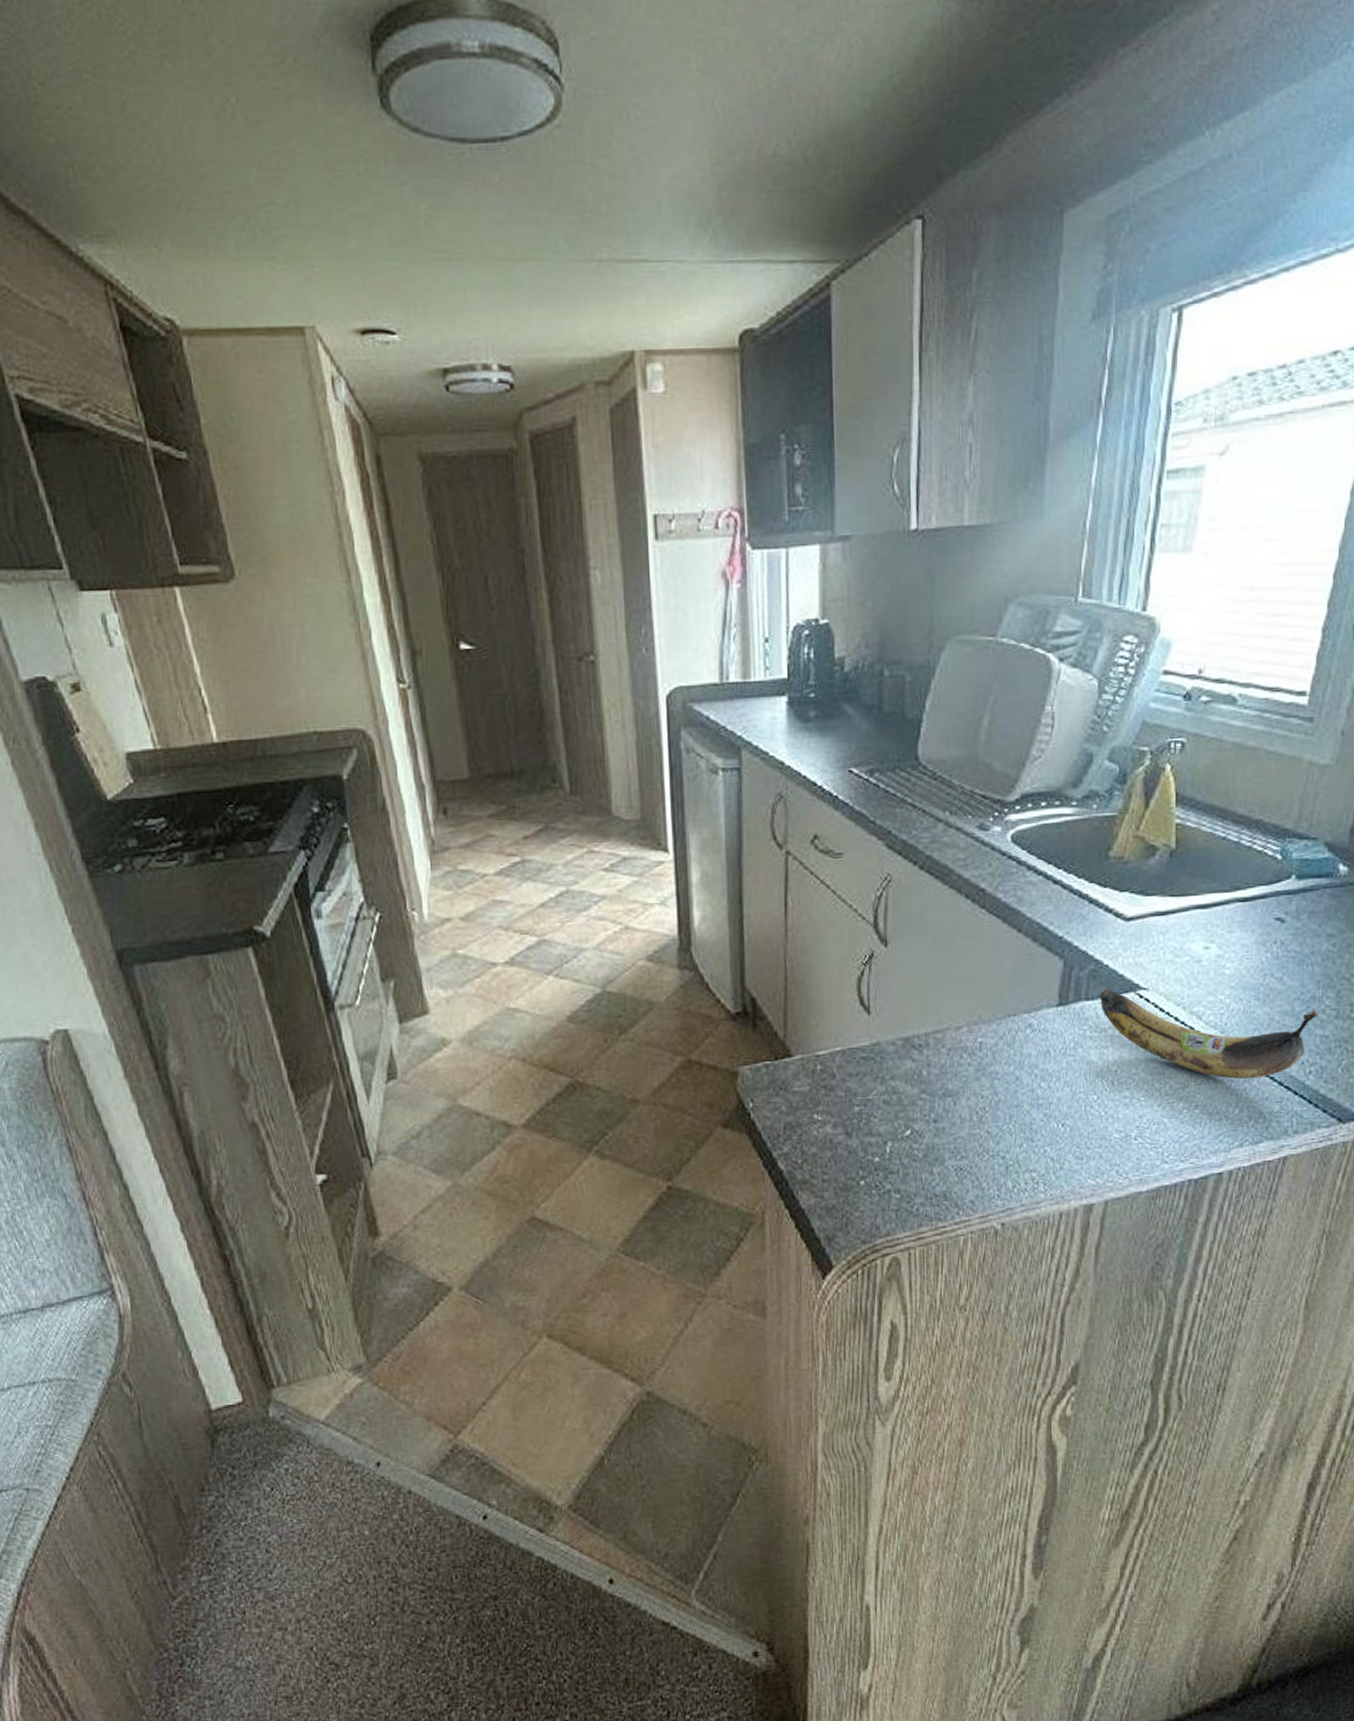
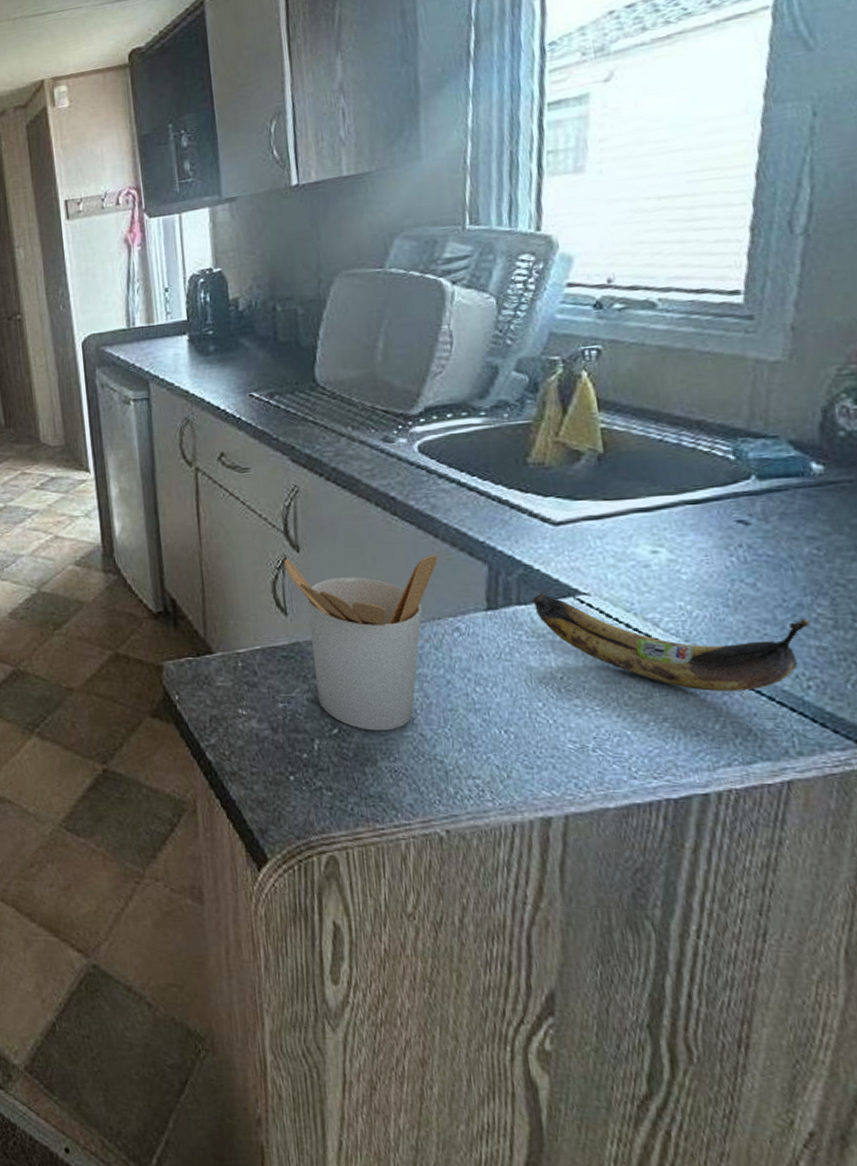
utensil holder: none [870,950,1018,1131] -> present [283,555,437,731]

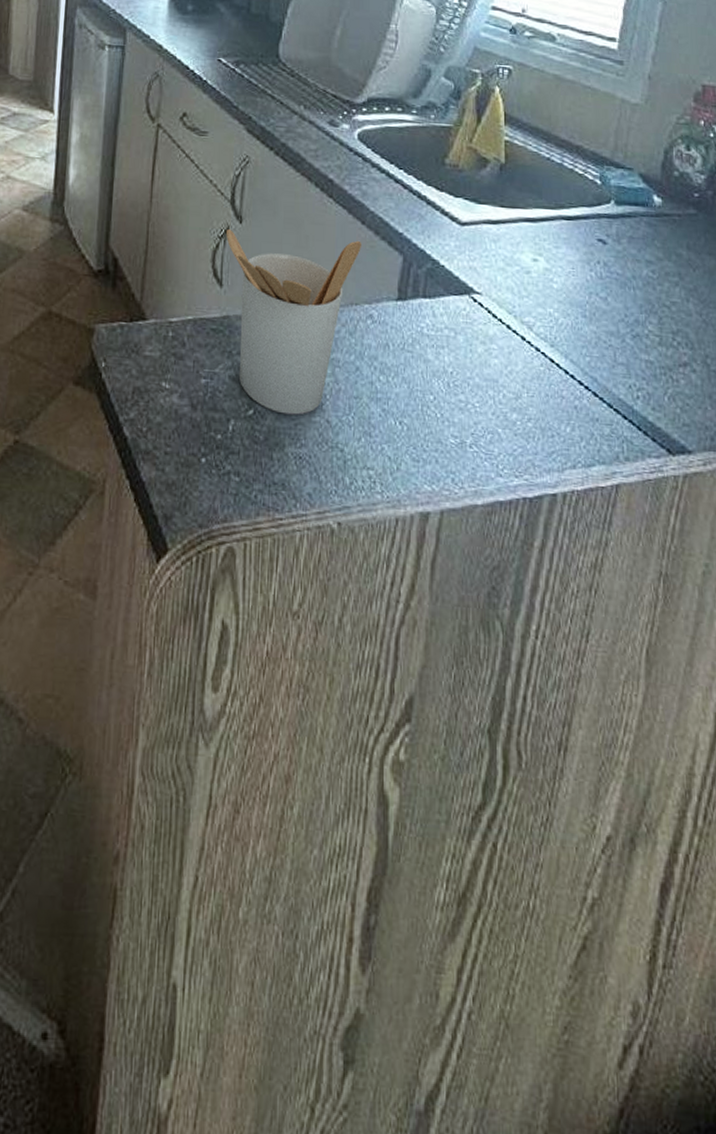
banana: present [532,592,810,692] -> none [436,288,643,398]

